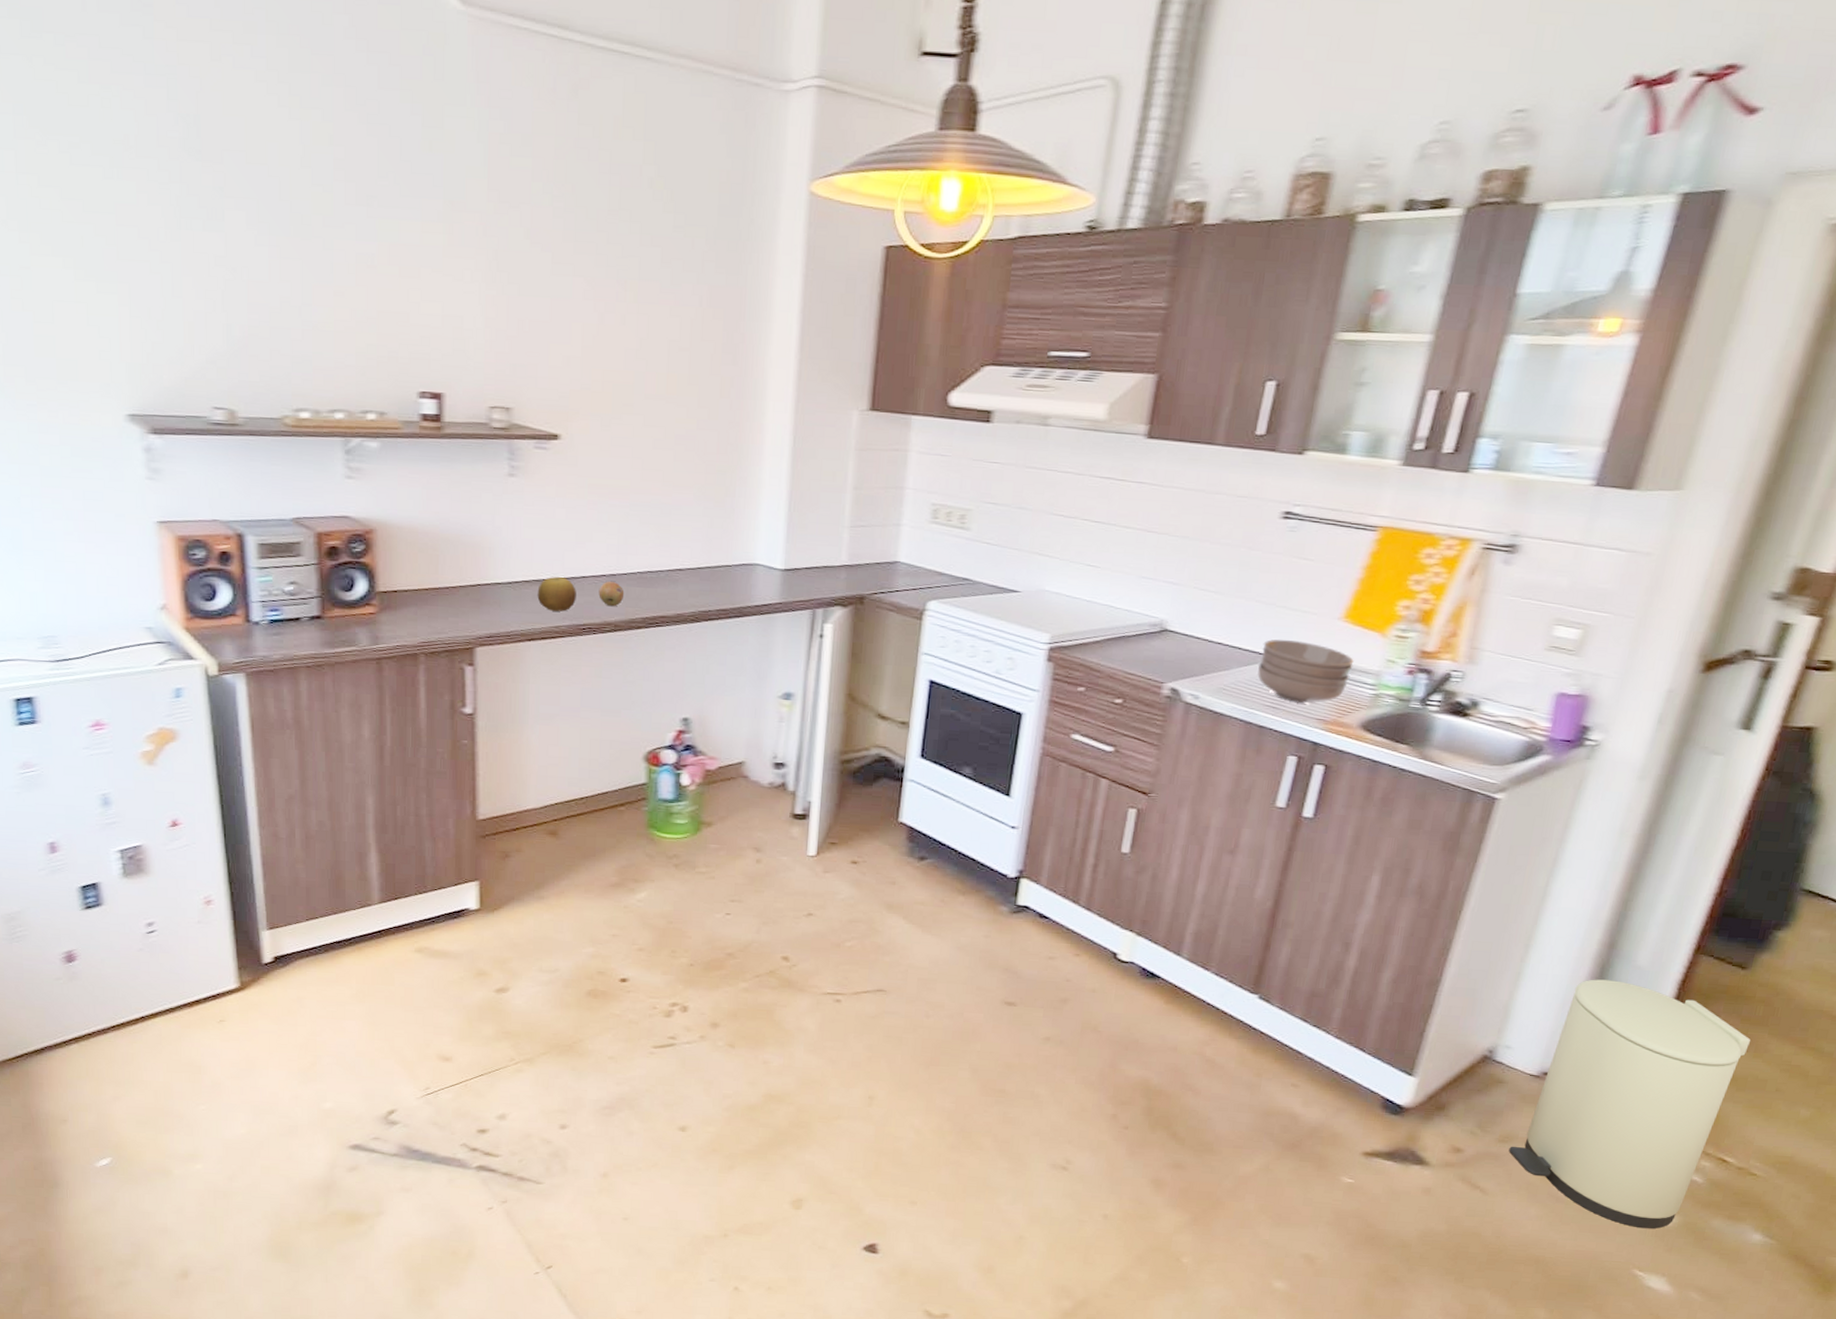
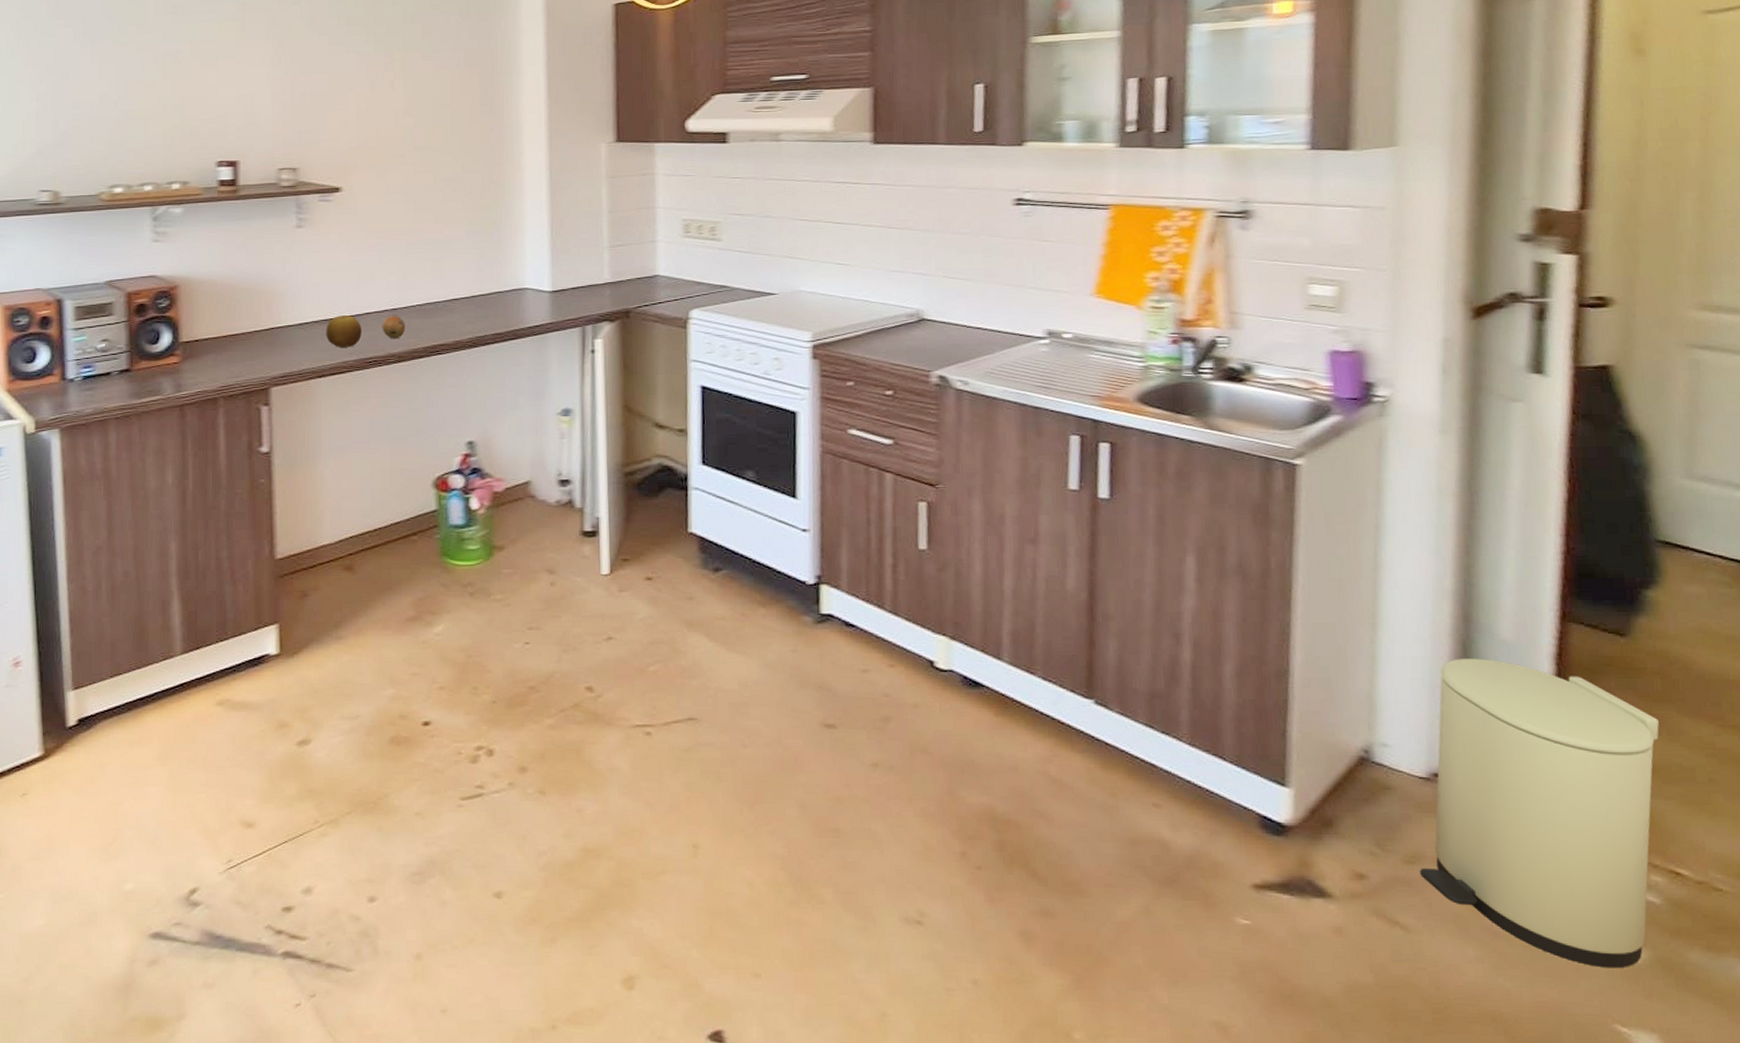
bowl: present [1257,639,1354,704] -> none [1020,319,1116,381]

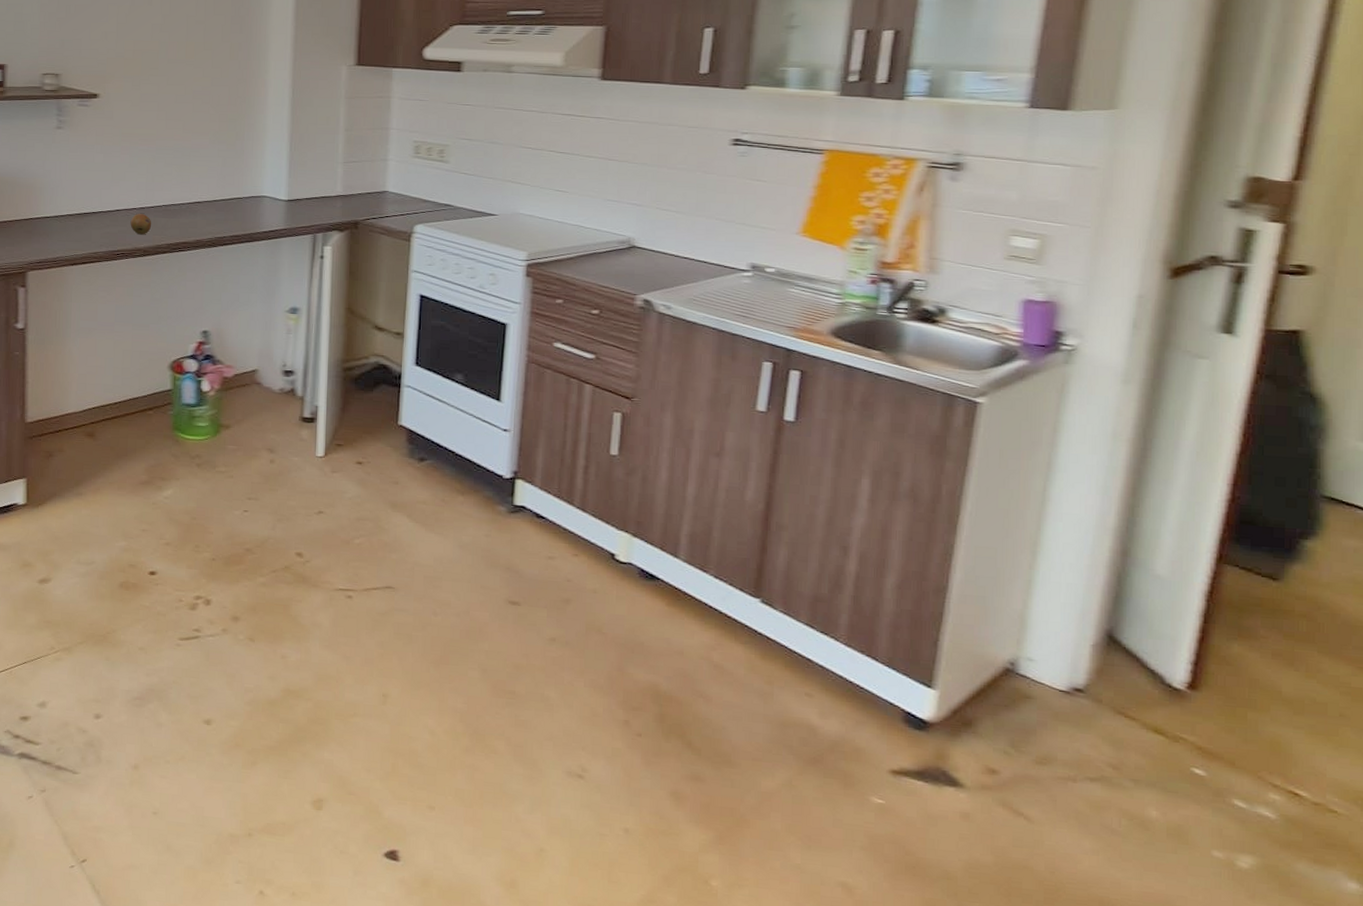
fruit: present [326,314,362,347] -> none [79,210,112,240]
pedal bin: present [1420,658,1660,967] -> none [1049,588,1300,871]

